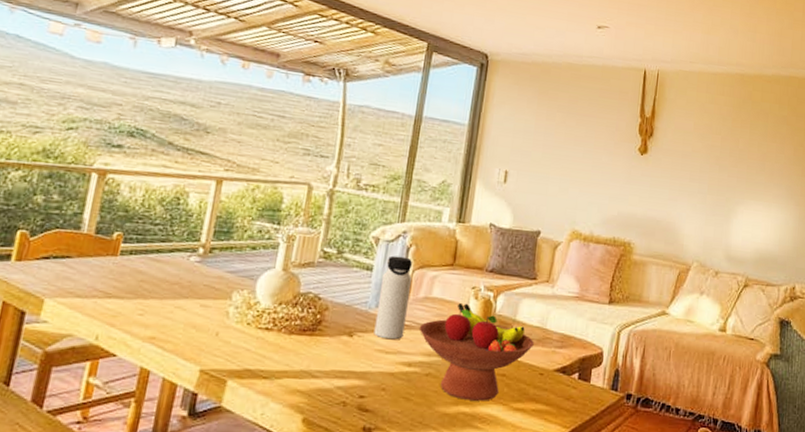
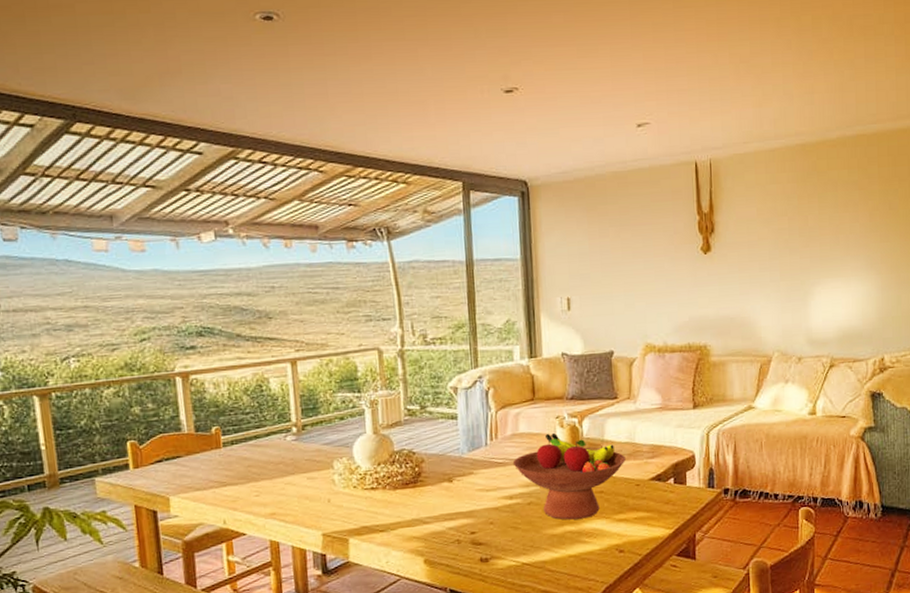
water bottle: present [374,255,413,340] -> none [468,400,500,479]

